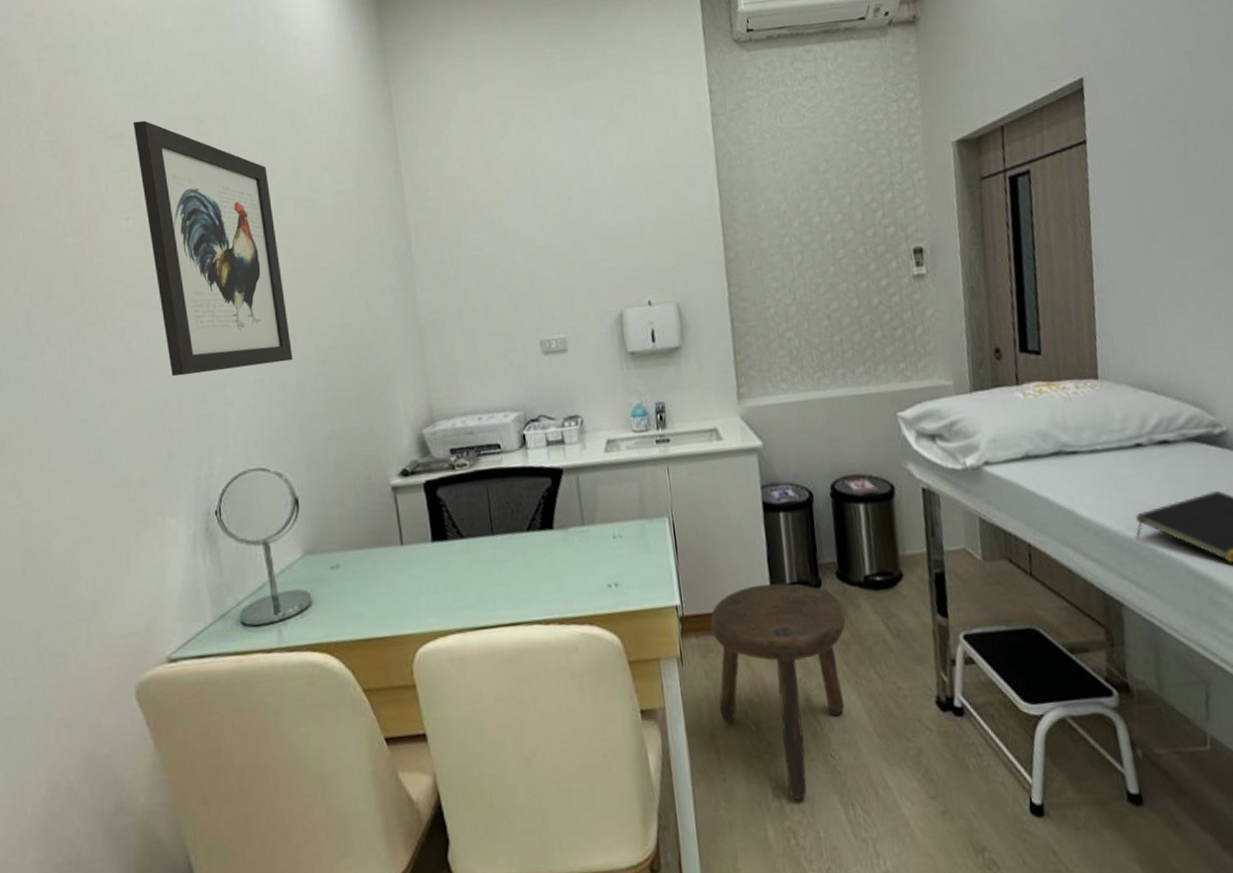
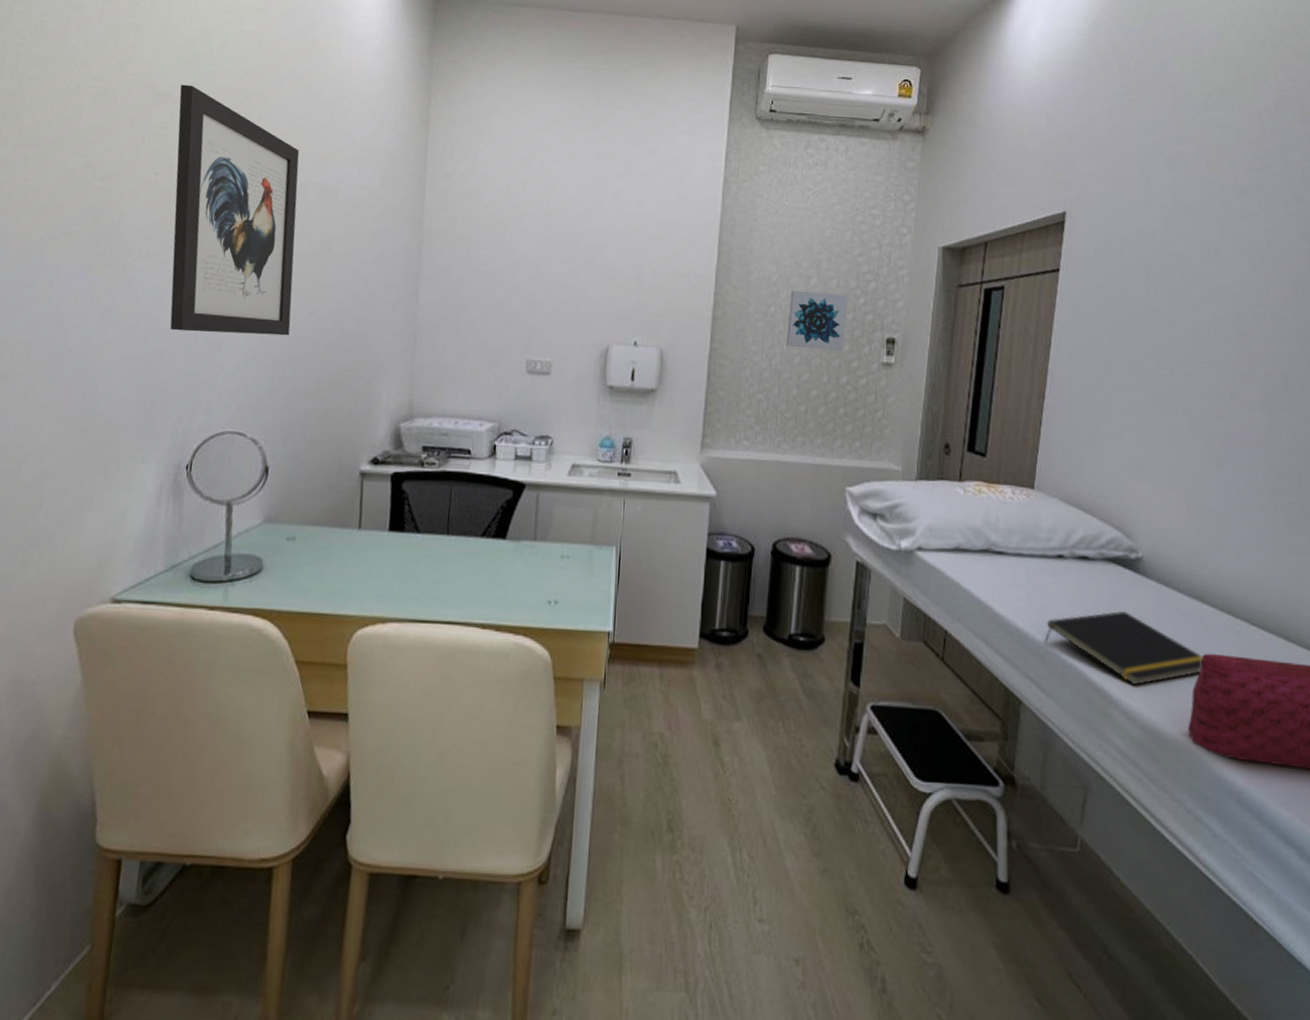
stool: present [710,583,846,800] -> none [631,625,765,836]
wall art: none [803,210,869,276] -> present [786,290,848,350]

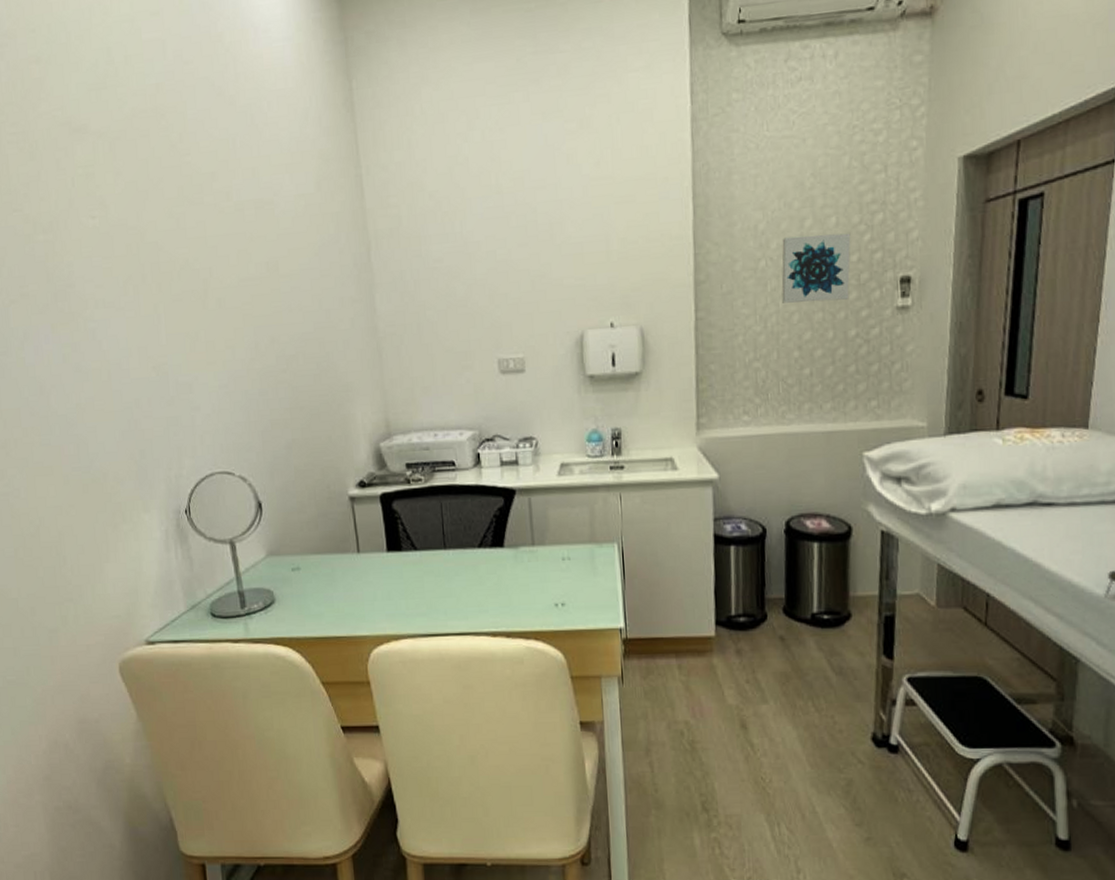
wall art: present [170,84,300,336] -> none [95,113,255,379]

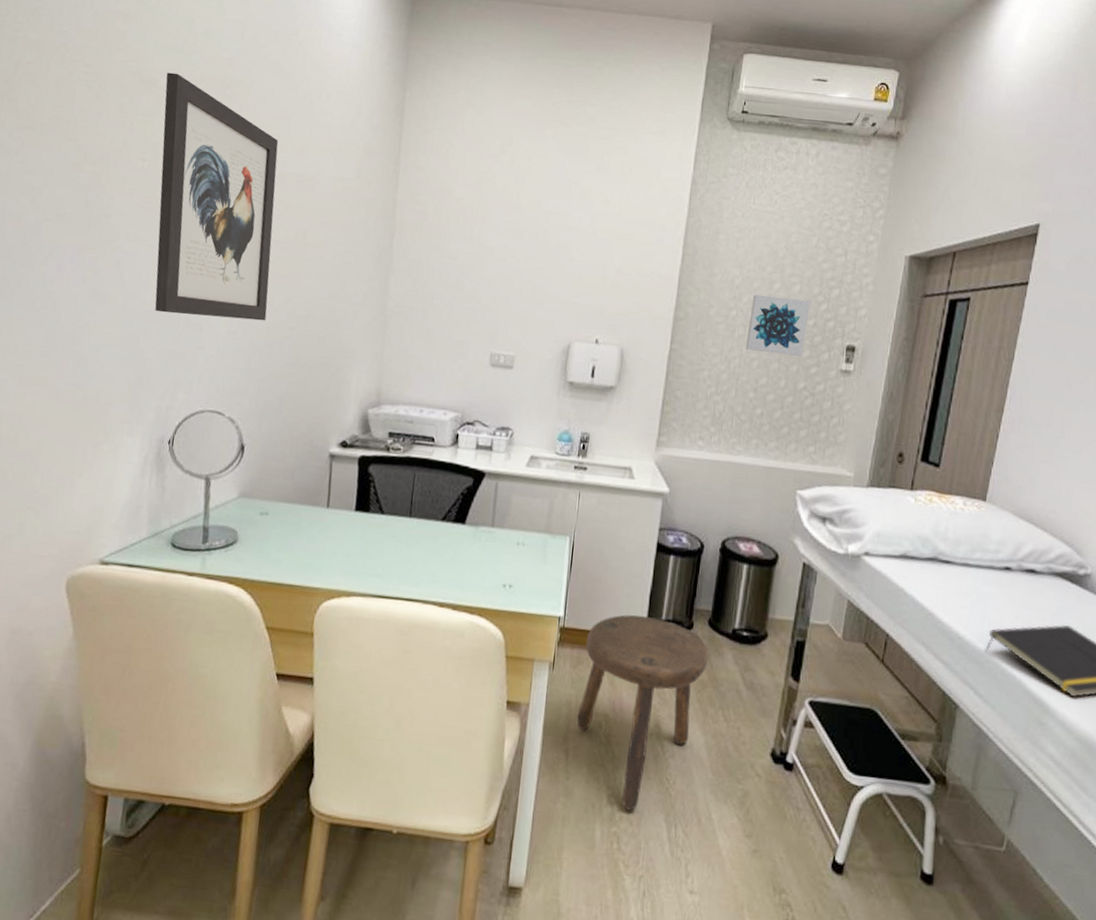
wall art: none [95,113,255,379] -> present [155,72,279,321]
stool: none [653,614,788,815] -> present [577,614,708,811]

